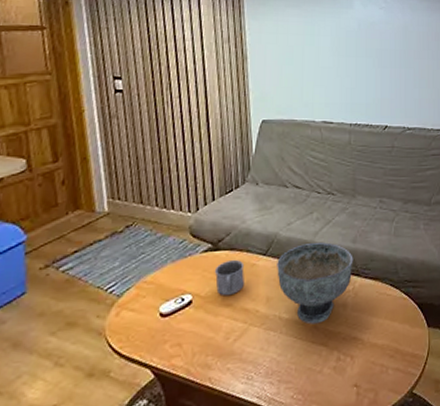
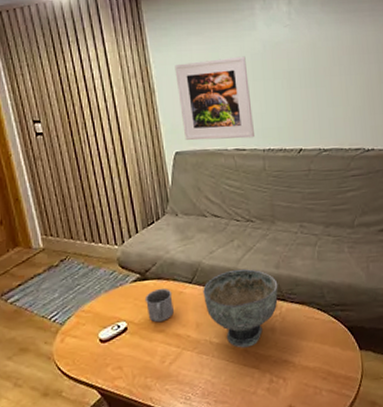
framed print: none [270,32,343,112] -> present [175,56,254,141]

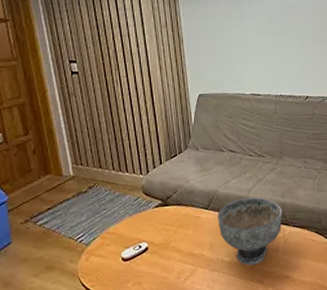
mug: present [144,288,174,323] -> none [165,213,190,243]
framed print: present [175,56,254,141] -> none [202,14,268,85]

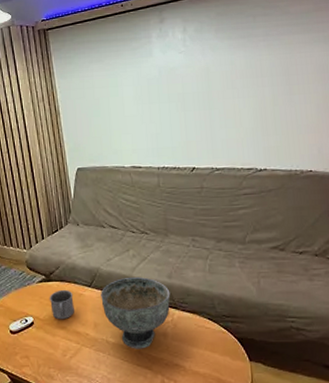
mug: none [165,213,190,243] -> present [49,289,74,320]

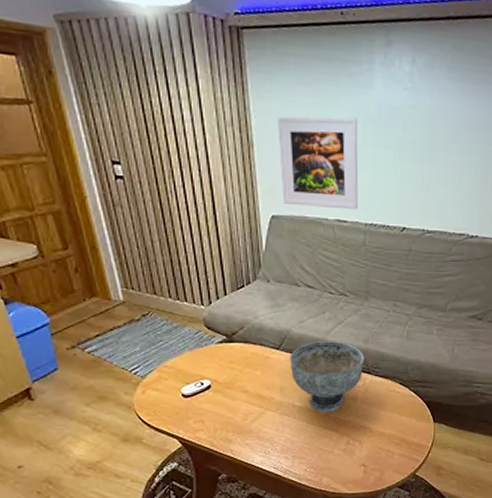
mug: present [49,289,74,320] -> none [230,351,259,383]
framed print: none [78,81,150,158] -> present [278,116,359,210]

